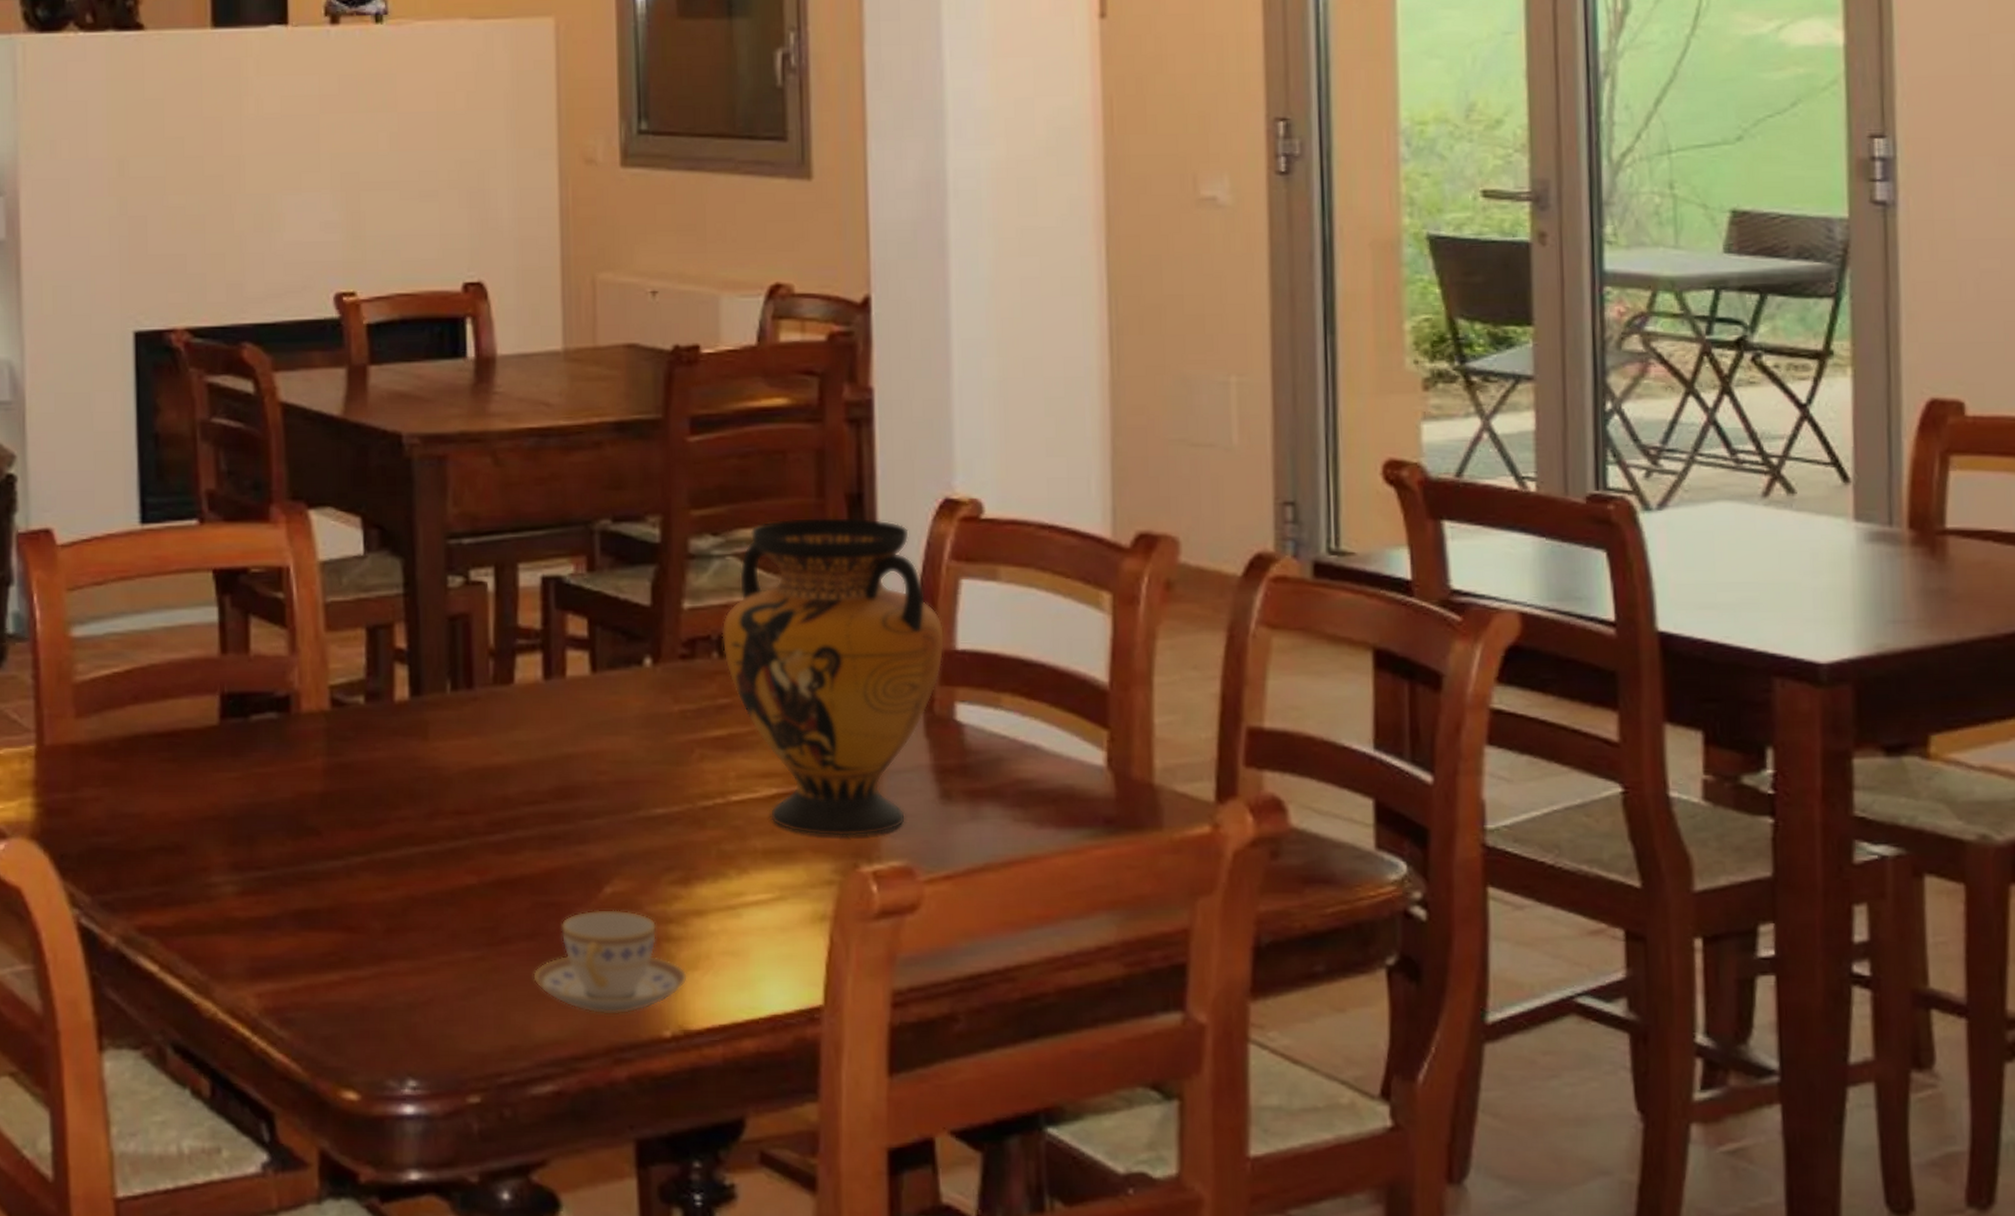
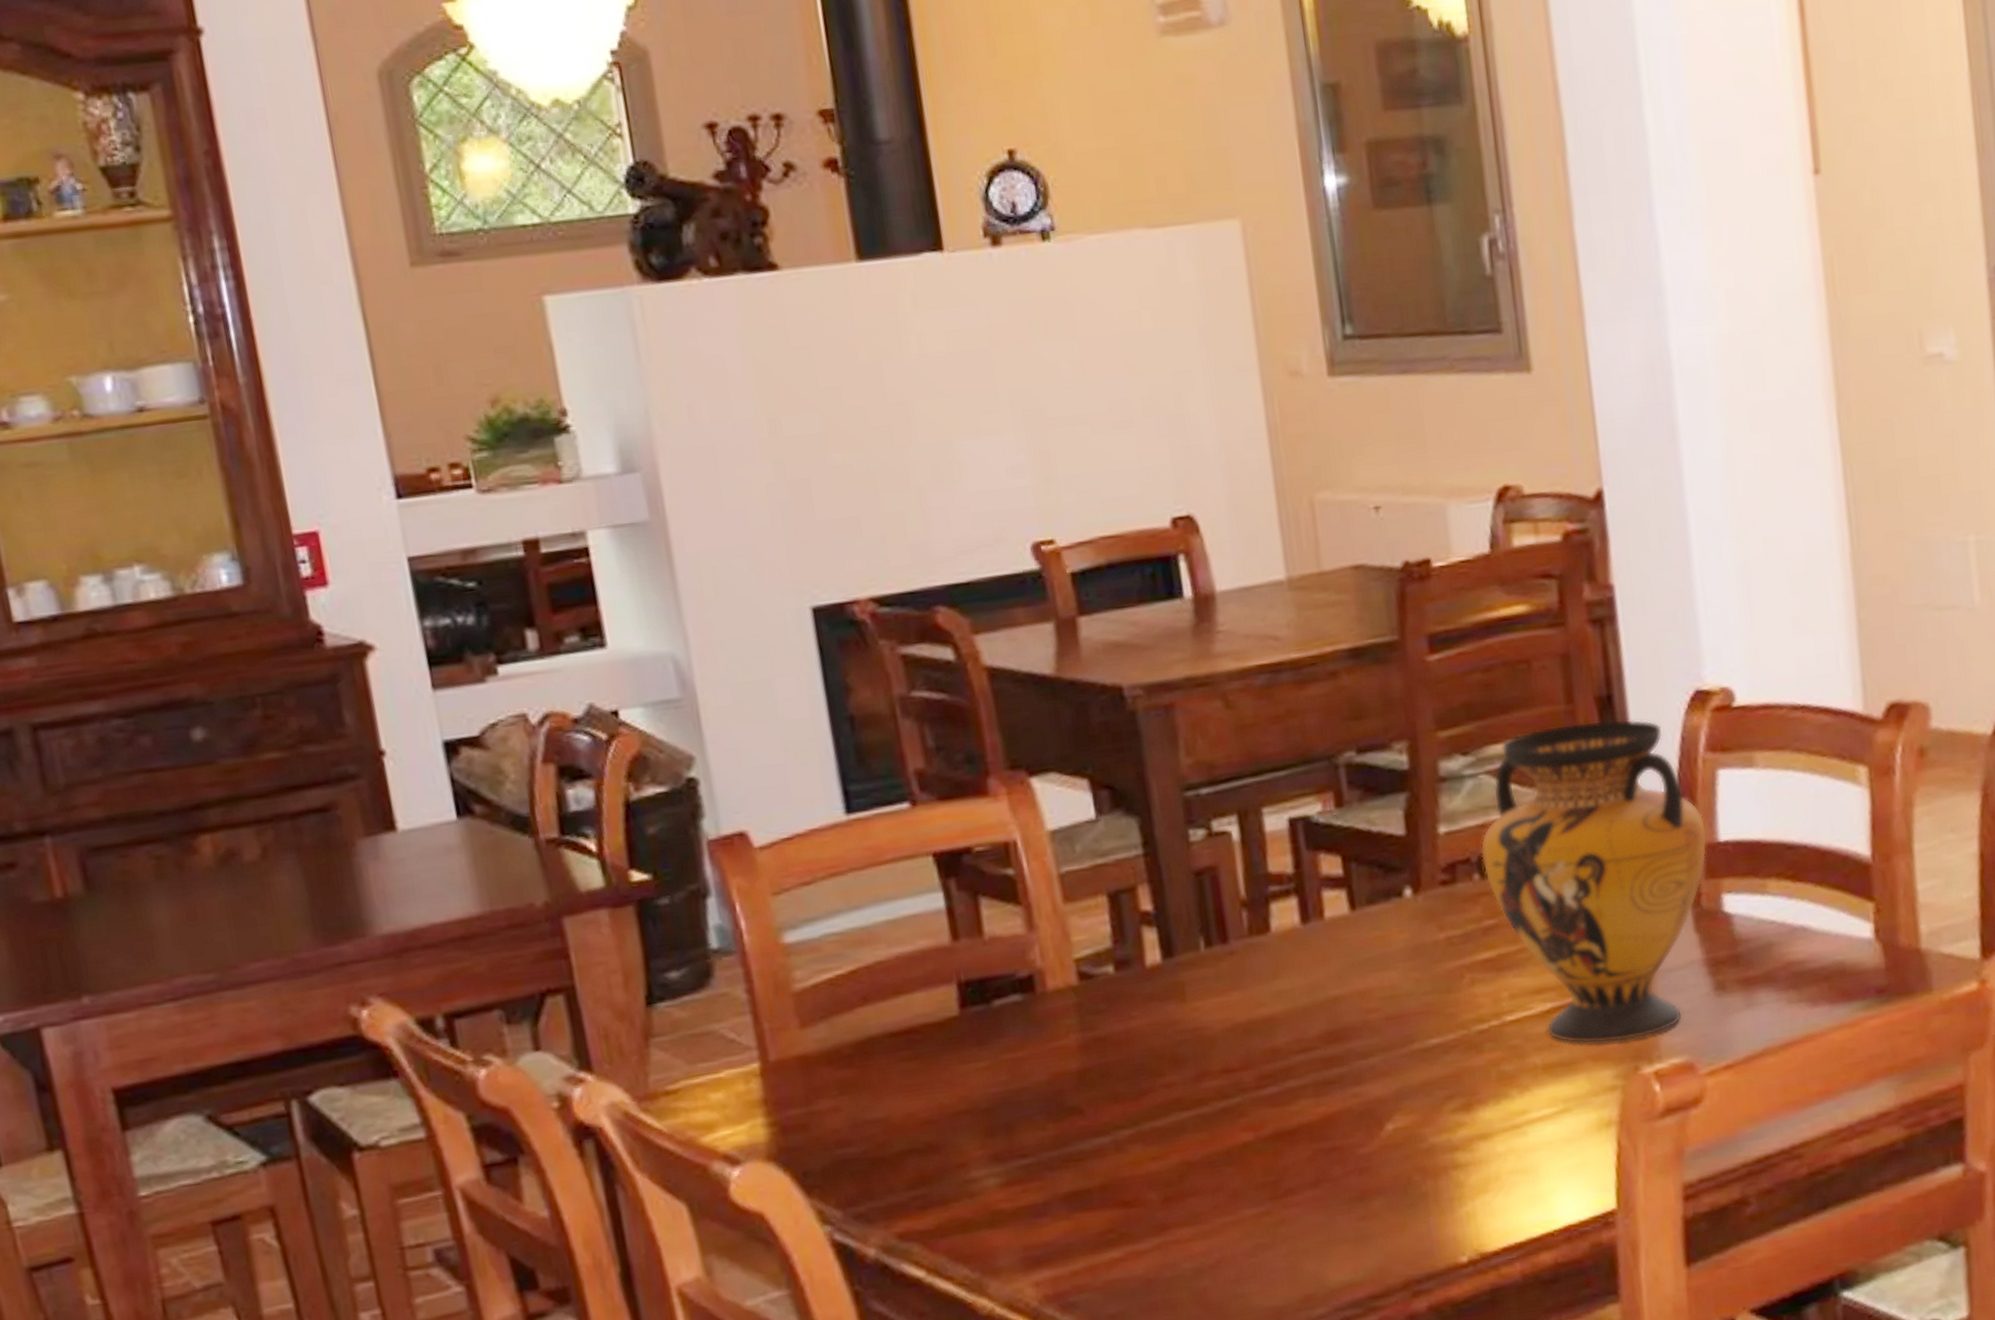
teacup: present [532,910,687,1014] -> none [1320,1144,1479,1251]

